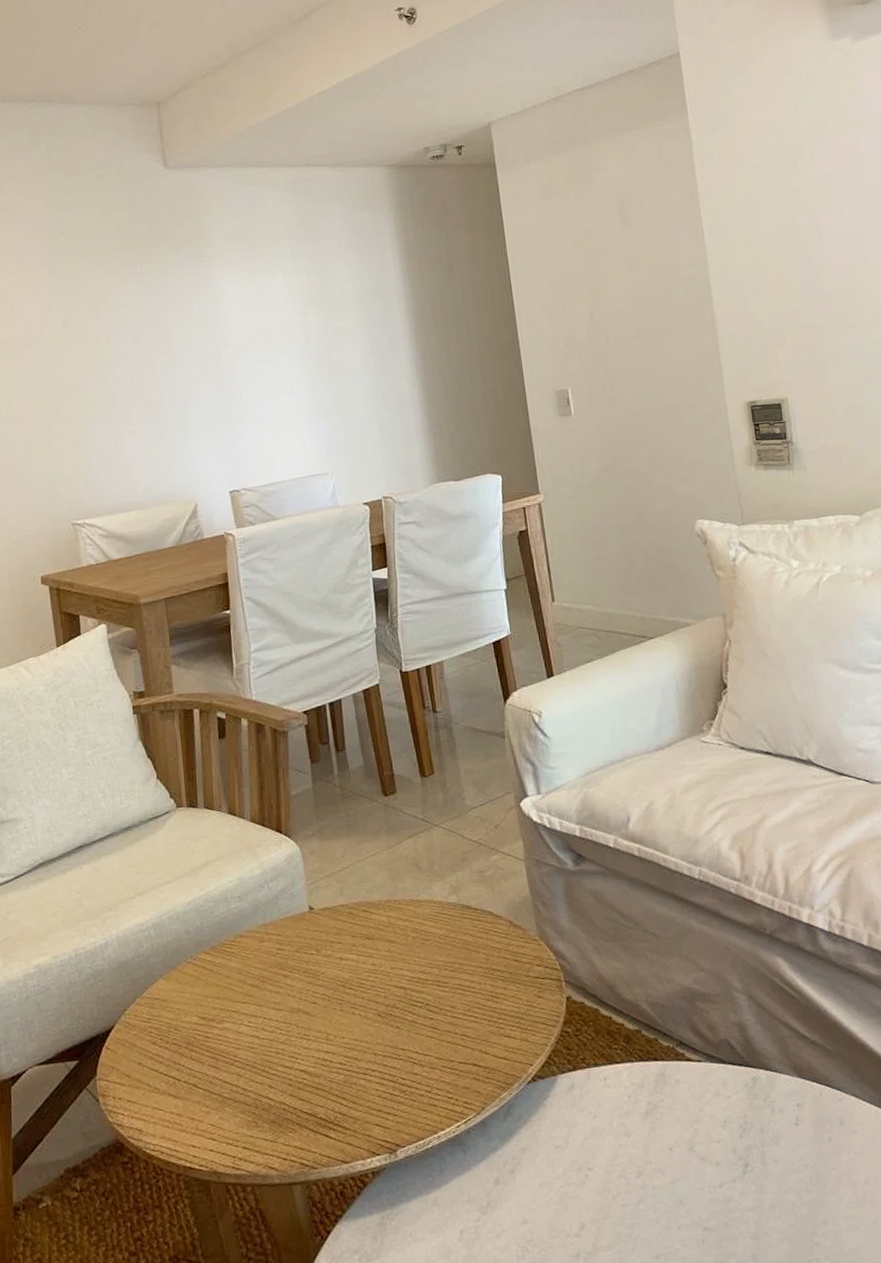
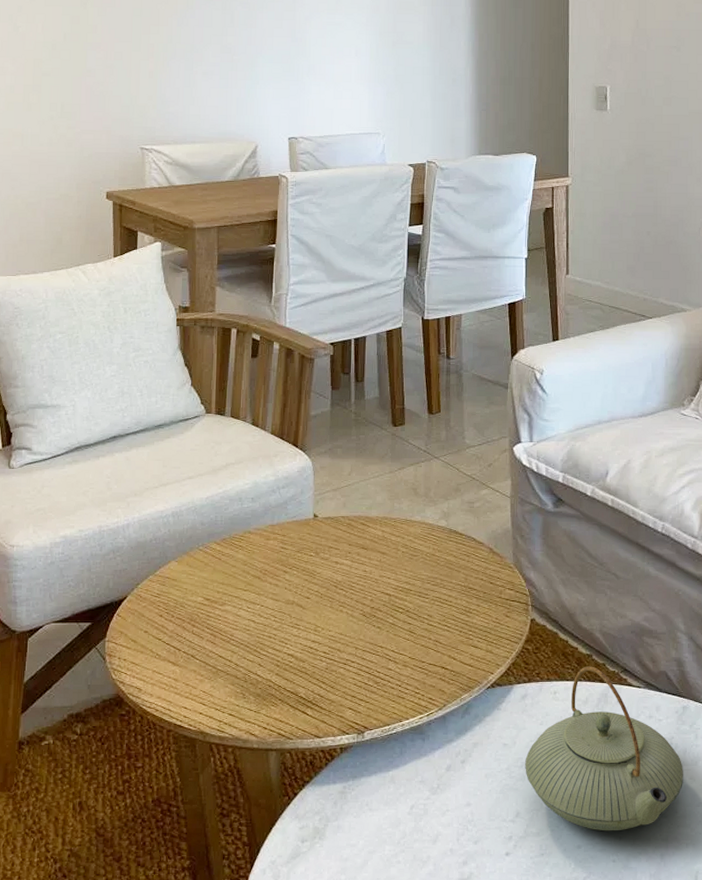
teapot: none [582,1043,766,1235] -> present [525,666,683,832]

